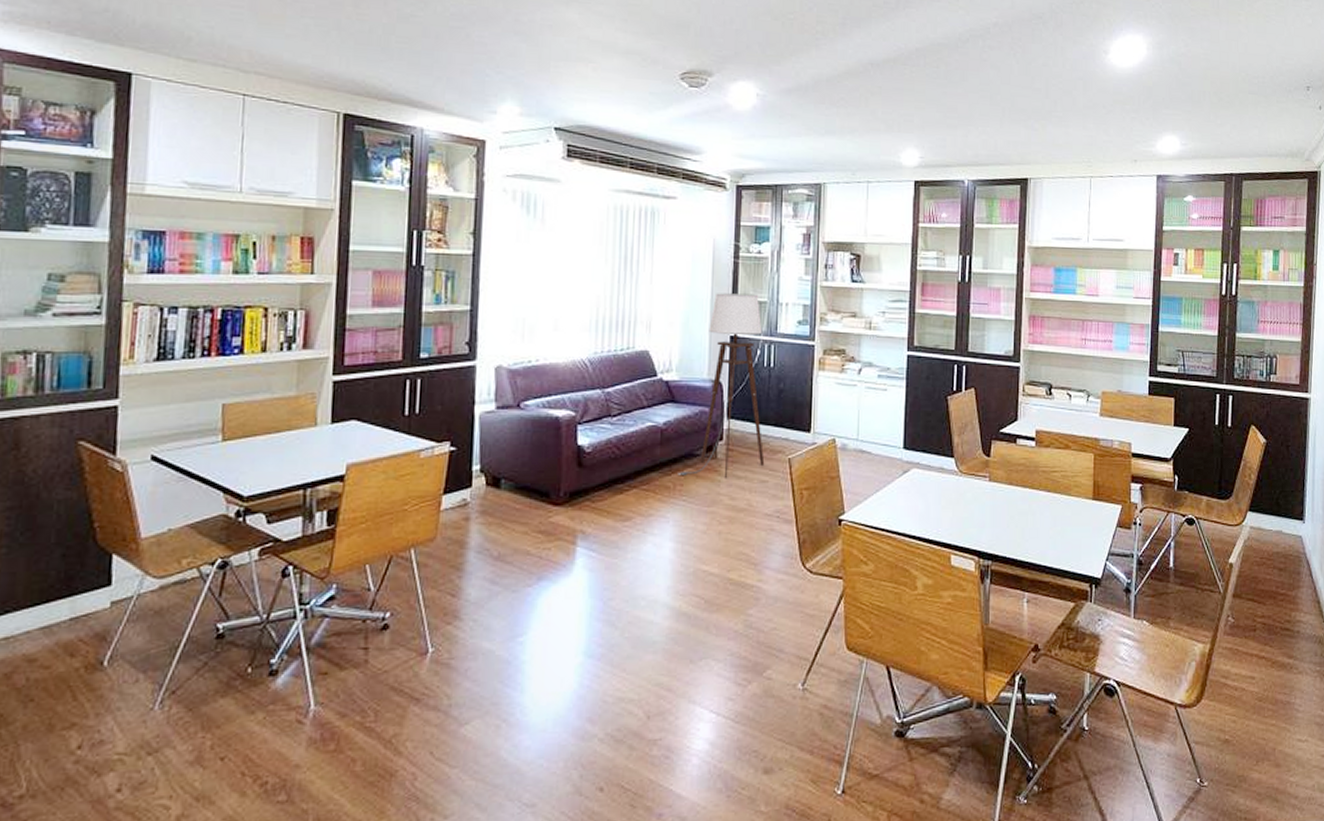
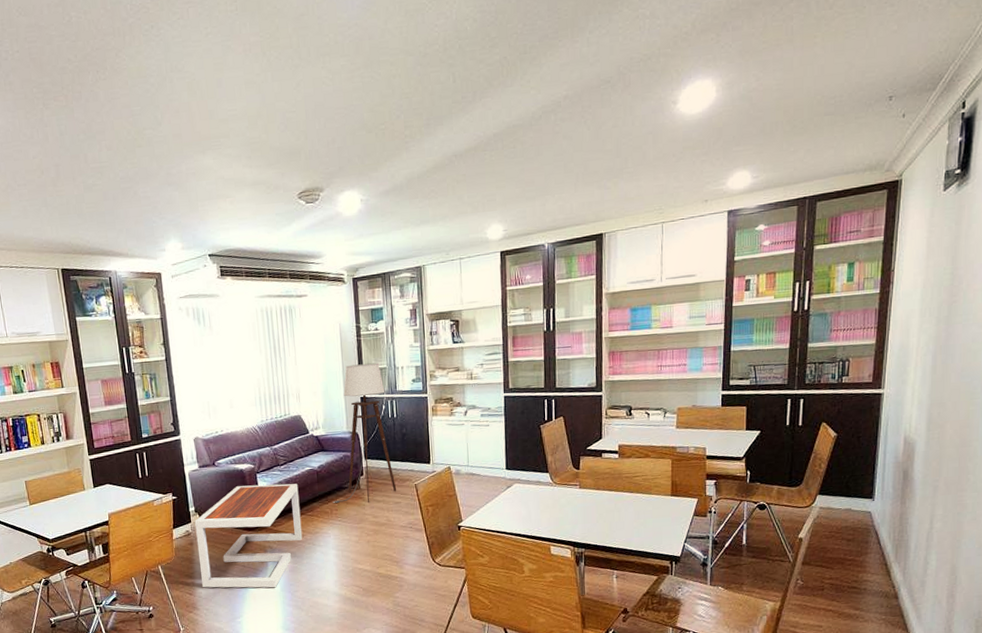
coffee table: none [473,440,633,593] -> present [194,483,303,588]

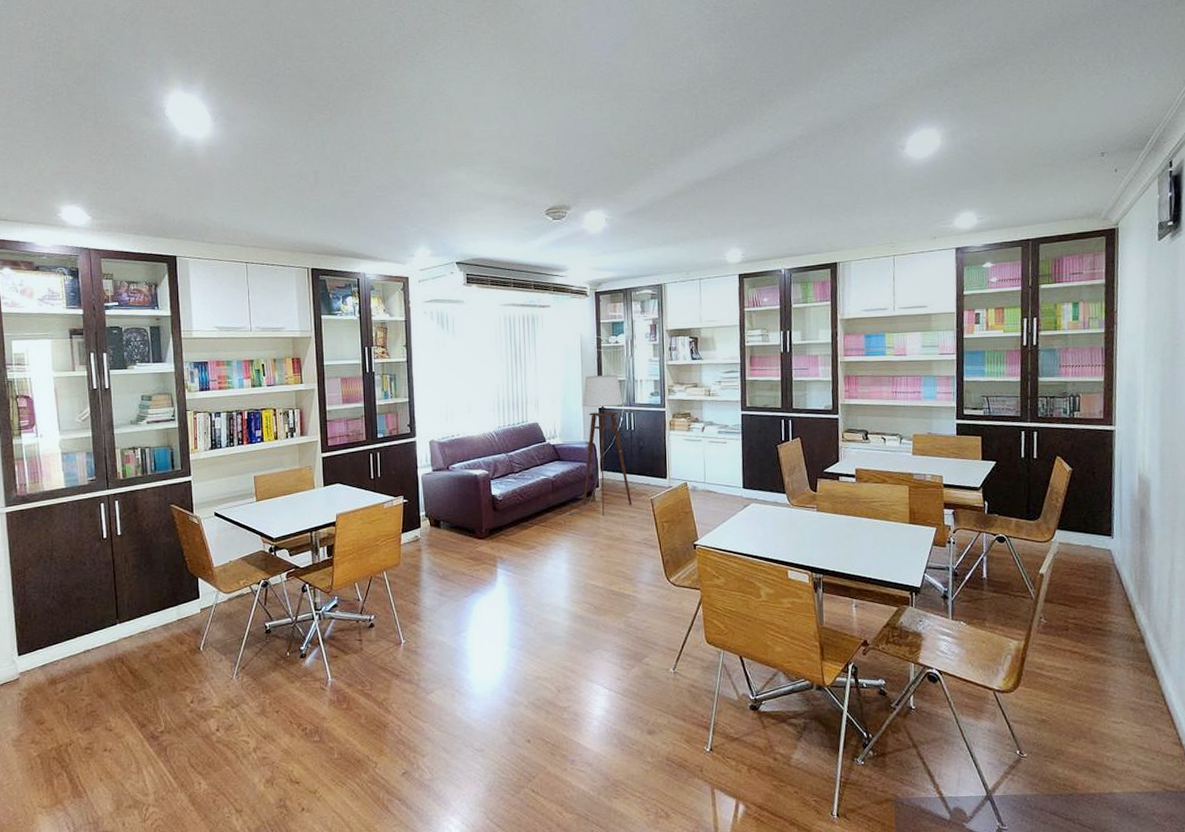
coffee table: present [194,483,303,588] -> none [424,491,535,601]

